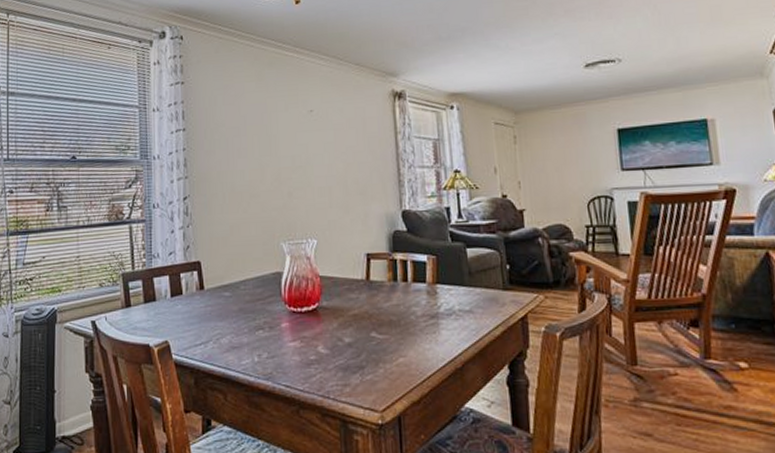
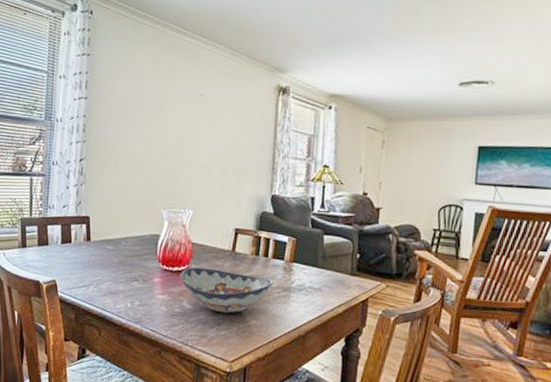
decorative bowl: none [310,303,418,354] -> present [179,267,273,314]

